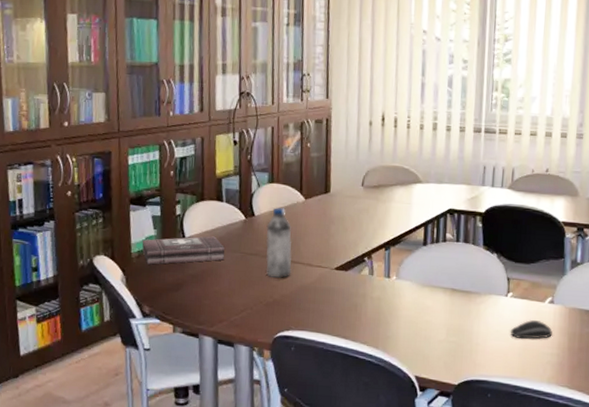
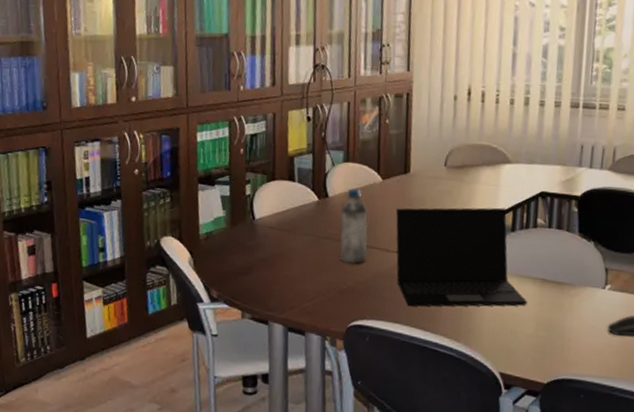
first aid kit: present [142,236,225,265] -> none [210,217,297,247]
laptop: none [317,223,439,317] -> present [395,207,528,307]

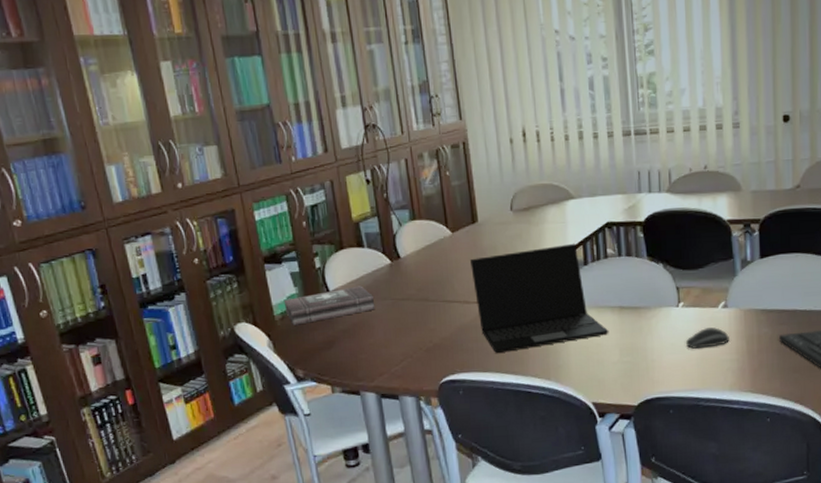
first aid kit: none [210,217,297,247] -> present [283,286,375,326]
water bottle: present [339,188,368,265] -> none [415,244,449,321]

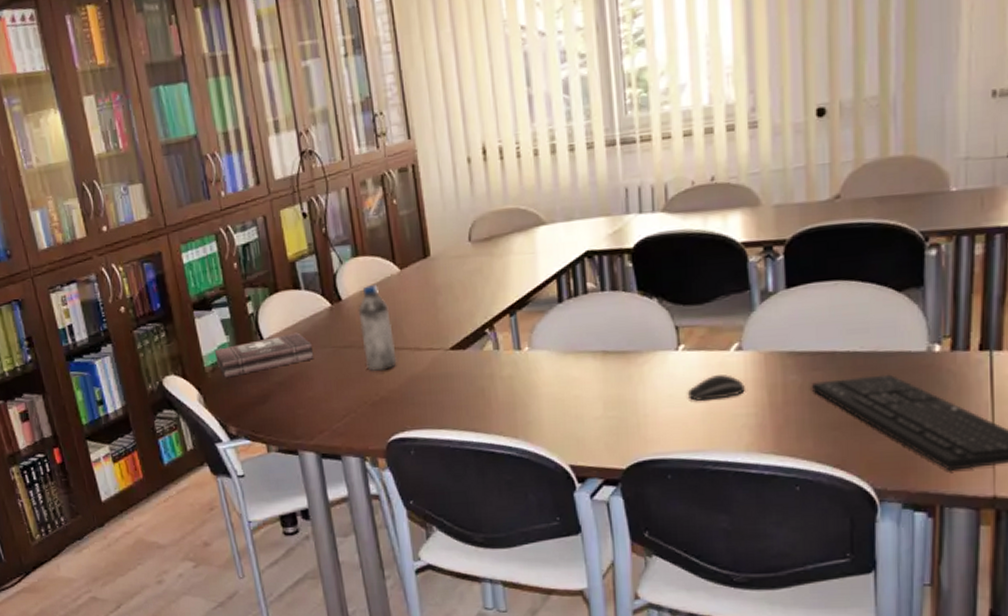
water bottle: none [415,244,449,321] -> present [358,284,397,371]
laptop: present [469,243,609,354] -> none [420,277,590,408]

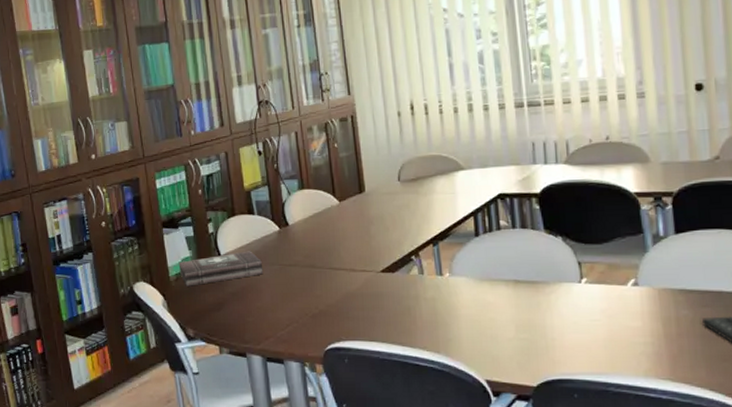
water bottle: present [358,284,397,371] -> none [302,213,335,288]
computer mouse: present [687,375,745,402] -> none [590,307,642,330]

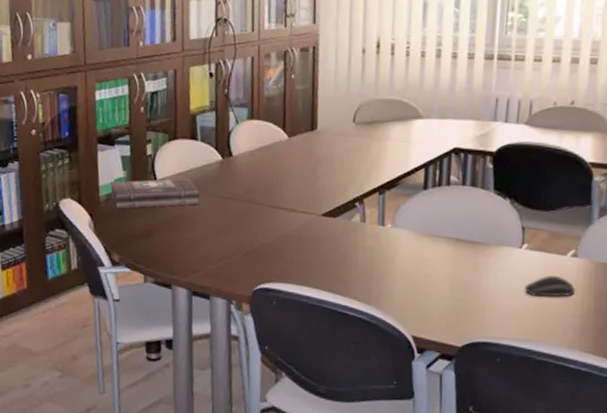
computer mouse: none [590,307,642,330] -> present [524,276,575,298]

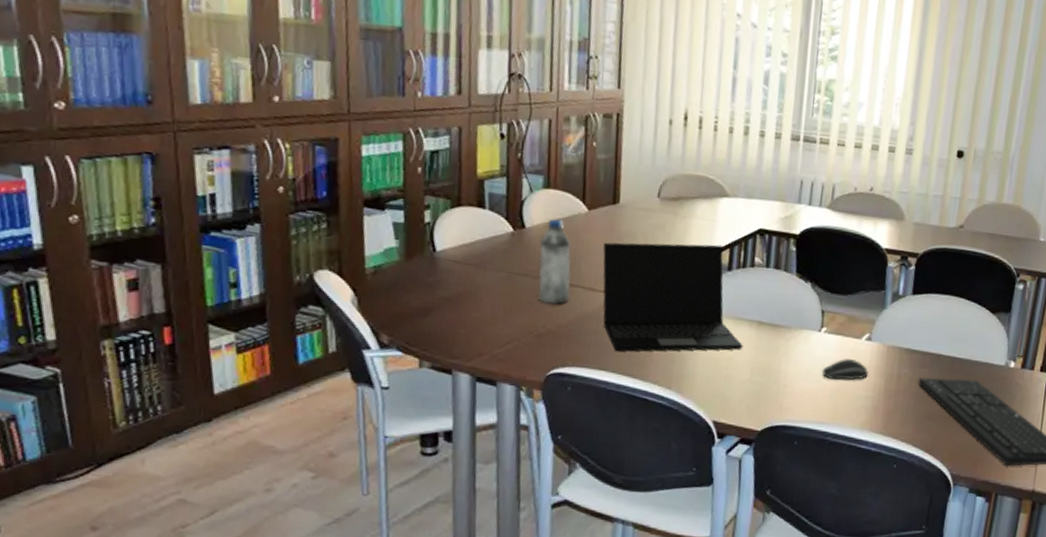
first aid kit: present [110,178,200,209] -> none [379,250,487,284]
water bottle: none [244,146,274,226] -> present [538,218,572,306]
laptop: none [302,164,441,269] -> present [603,242,743,352]

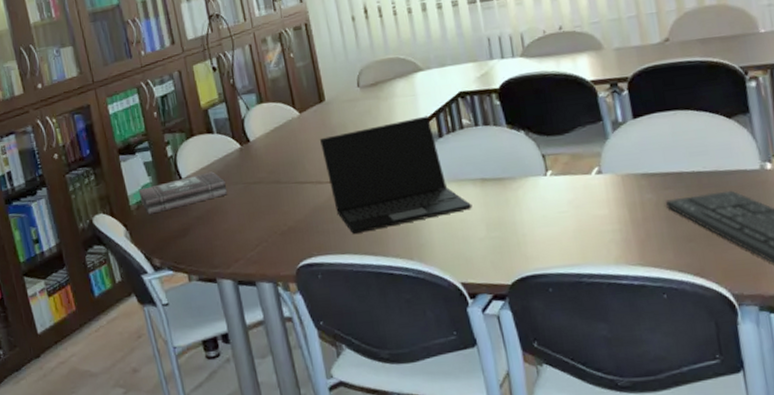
first aid kit: none [379,250,487,284] -> present [138,171,228,215]
water bottle: present [538,218,572,306] -> none [264,126,302,204]
computer mouse: present [821,359,868,381] -> none [558,196,608,221]

